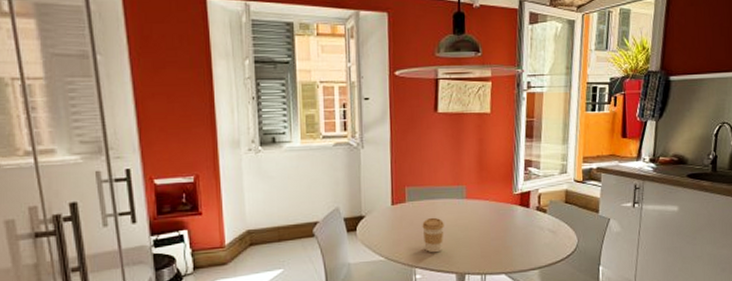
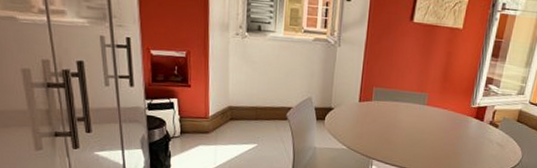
coffee cup: present [422,217,444,253] -> none [383,117,404,149]

